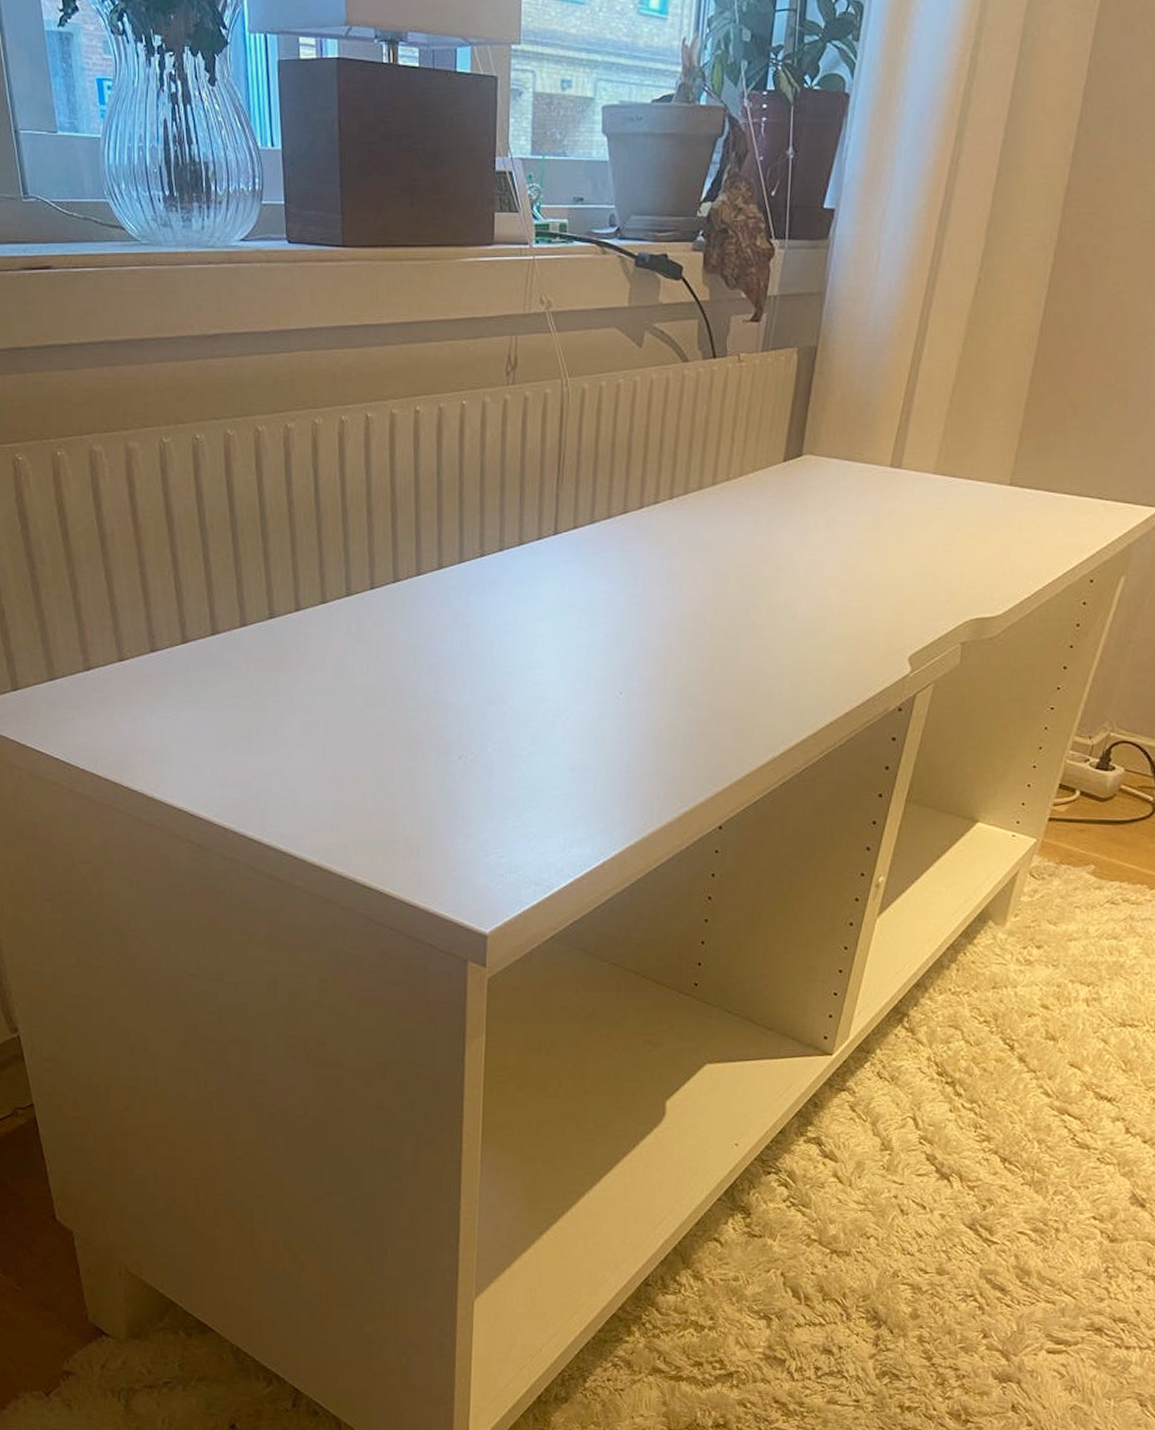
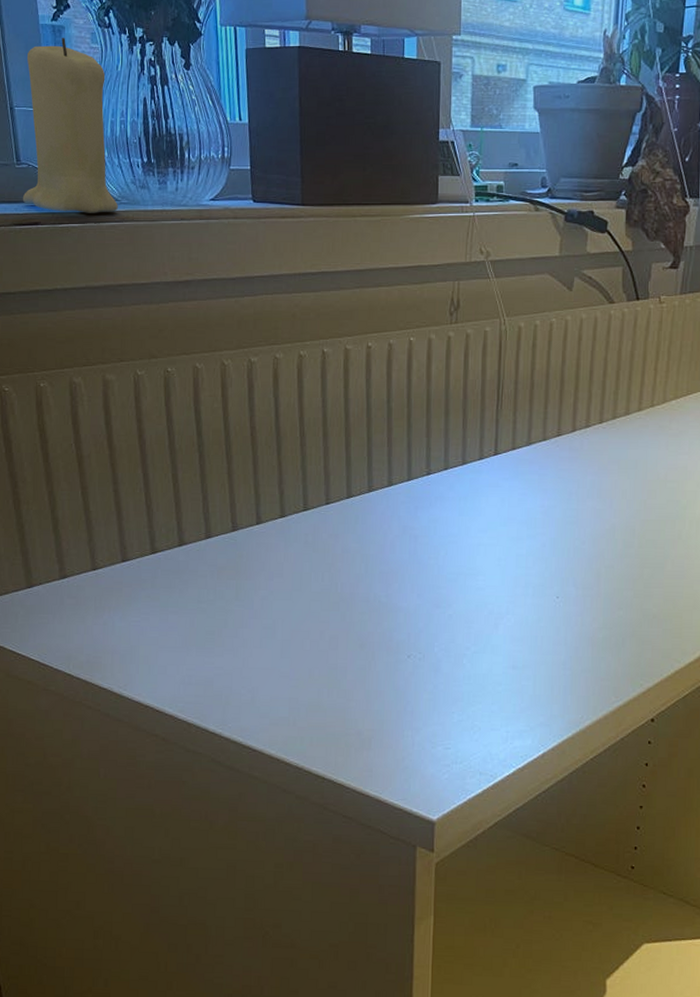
candle: none [31,47,138,256] -> present [22,38,118,213]

